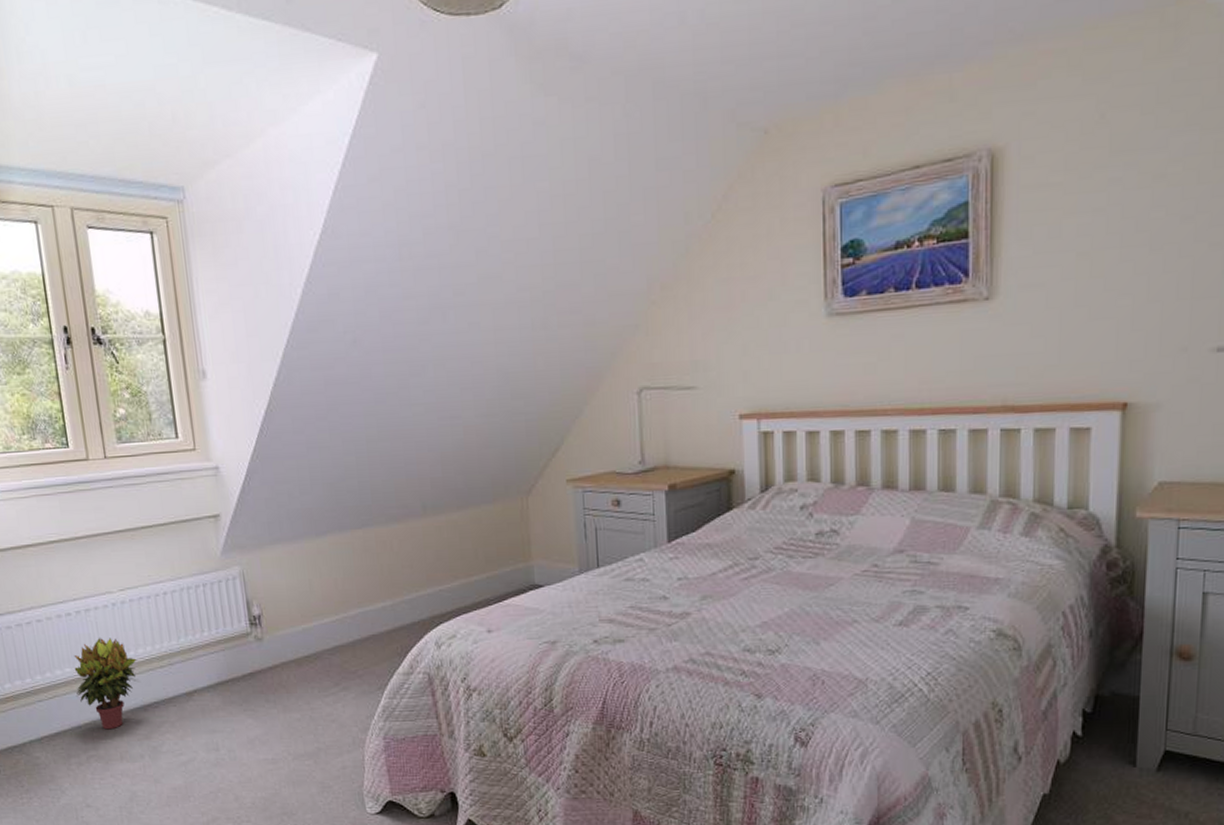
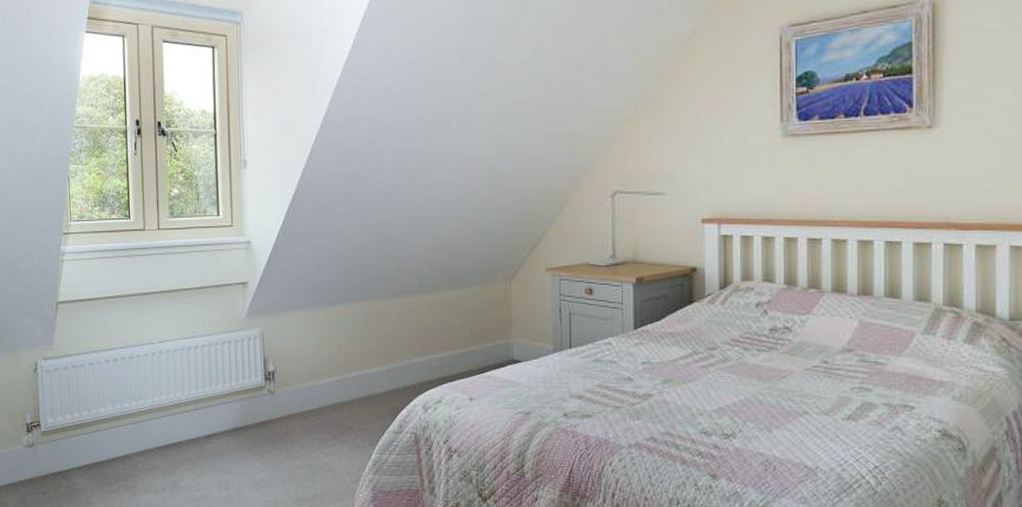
potted plant: present [74,637,140,730] -> none [114,381,169,464]

